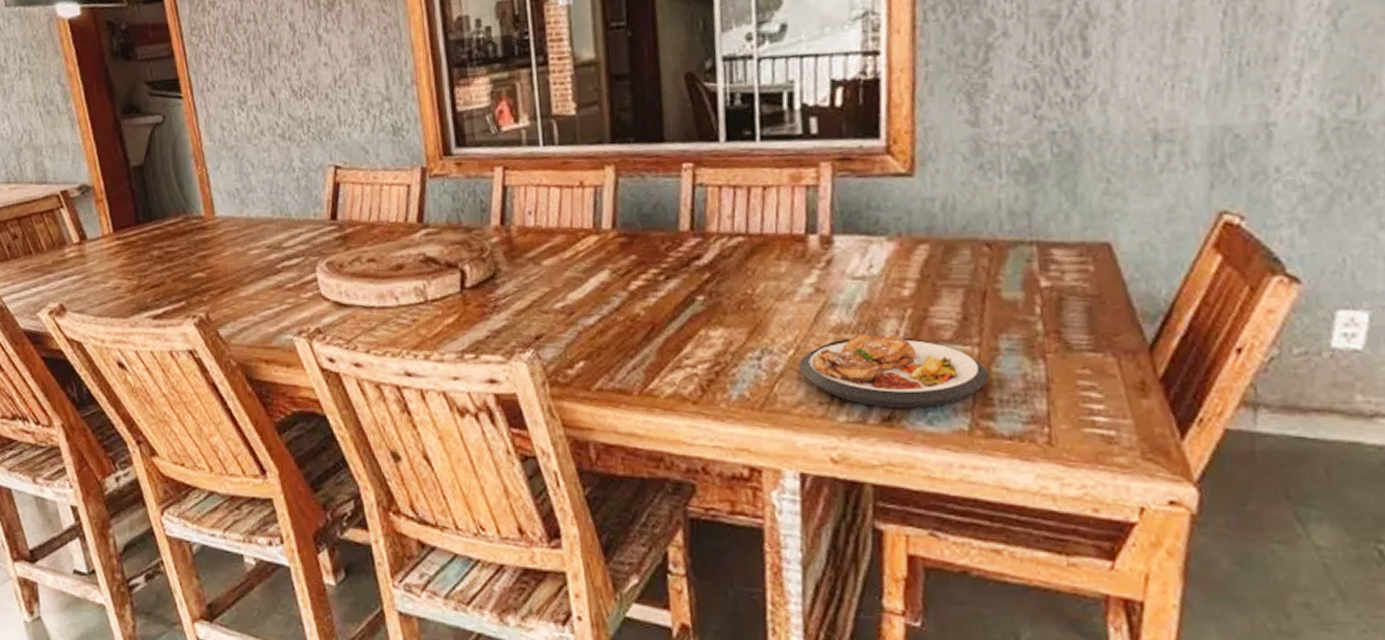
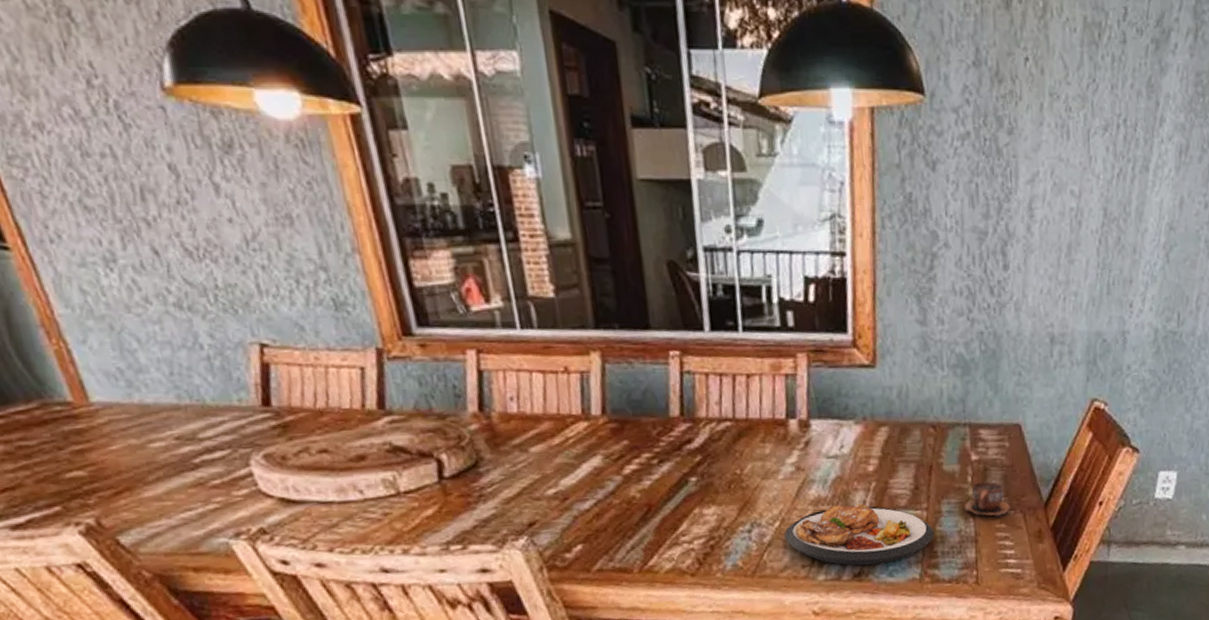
cup: none [1030,314,1098,361] -> present [964,481,1011,518]

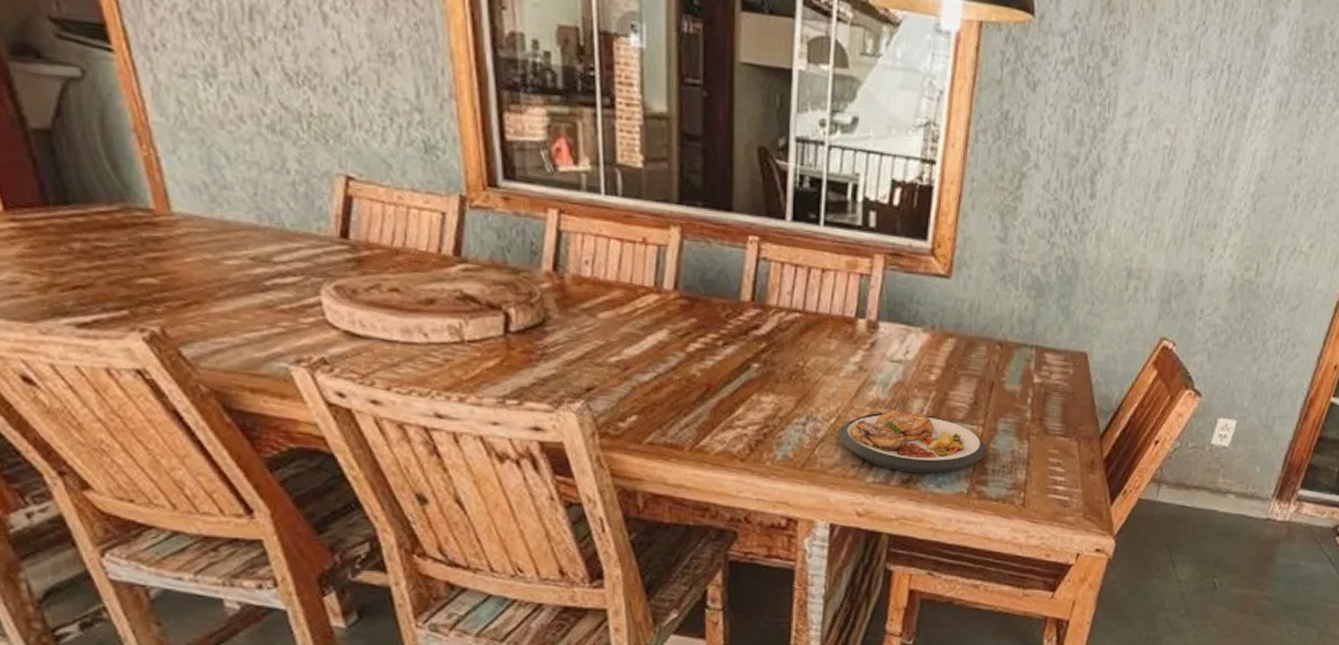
cup: present [964,481,1011,518] -> none [1020,405,1066,443]

